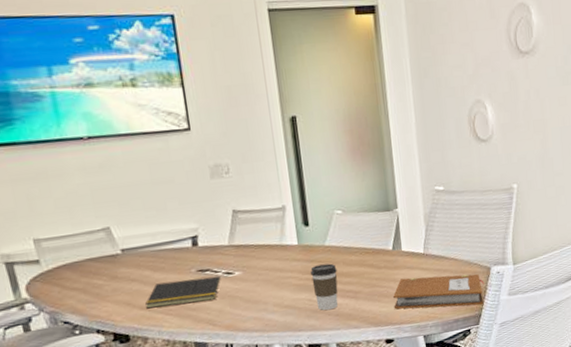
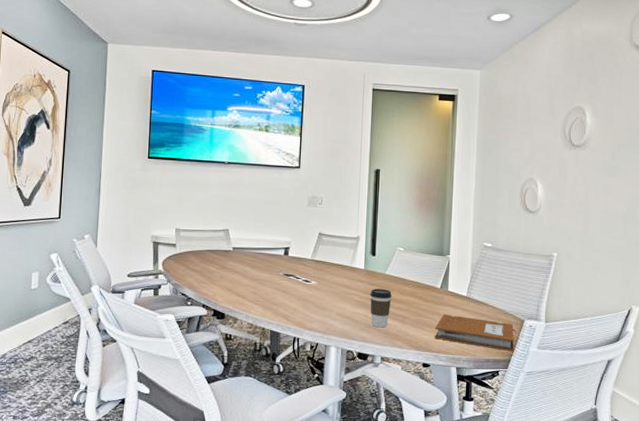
notepad: present [145,275,221,309] -> none [241,278,300,301]

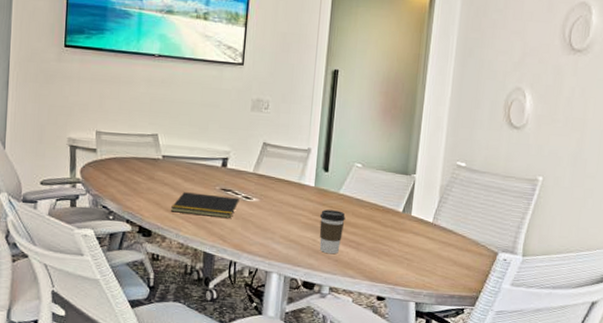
notepad: none [241,278,300,301] -> present [171,192,240,219]
notebook: present [435,314,517,352] -> none [393,242,488,288]

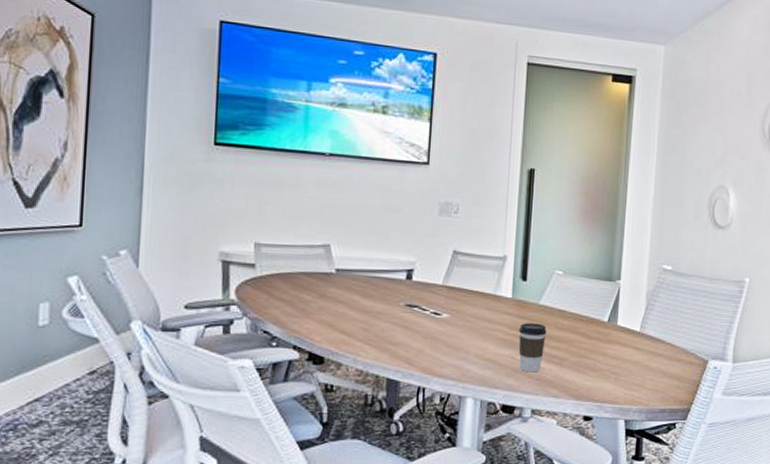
notepad: present [171,192,240,219] -> none [347,310,428,339]

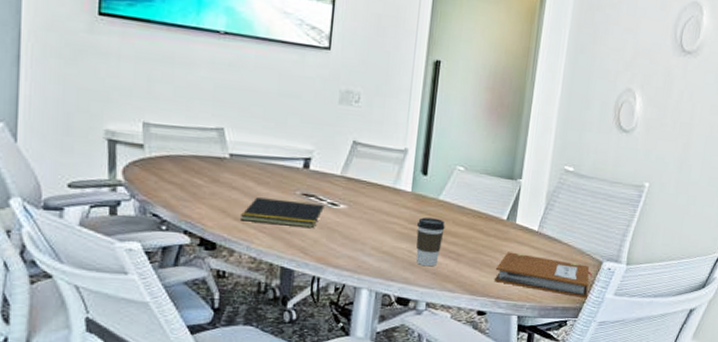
notepad: none [347,310,428,339] -> present [241,197,324,229]
notebook: none [599,354,699,400] -> present [495,252,593,299]

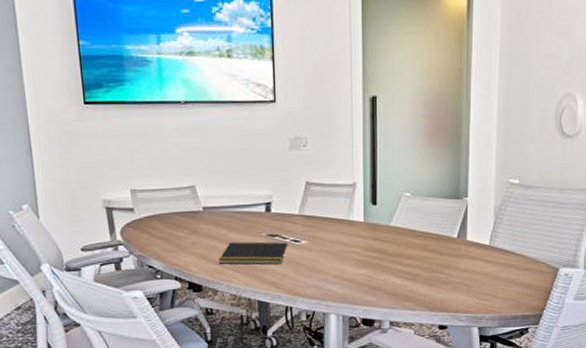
coffee cup: present [416,217,445,267] -> none [372,244,399,289]
notebook: present [495,252,593,299] -> none [452,268,550,306]

